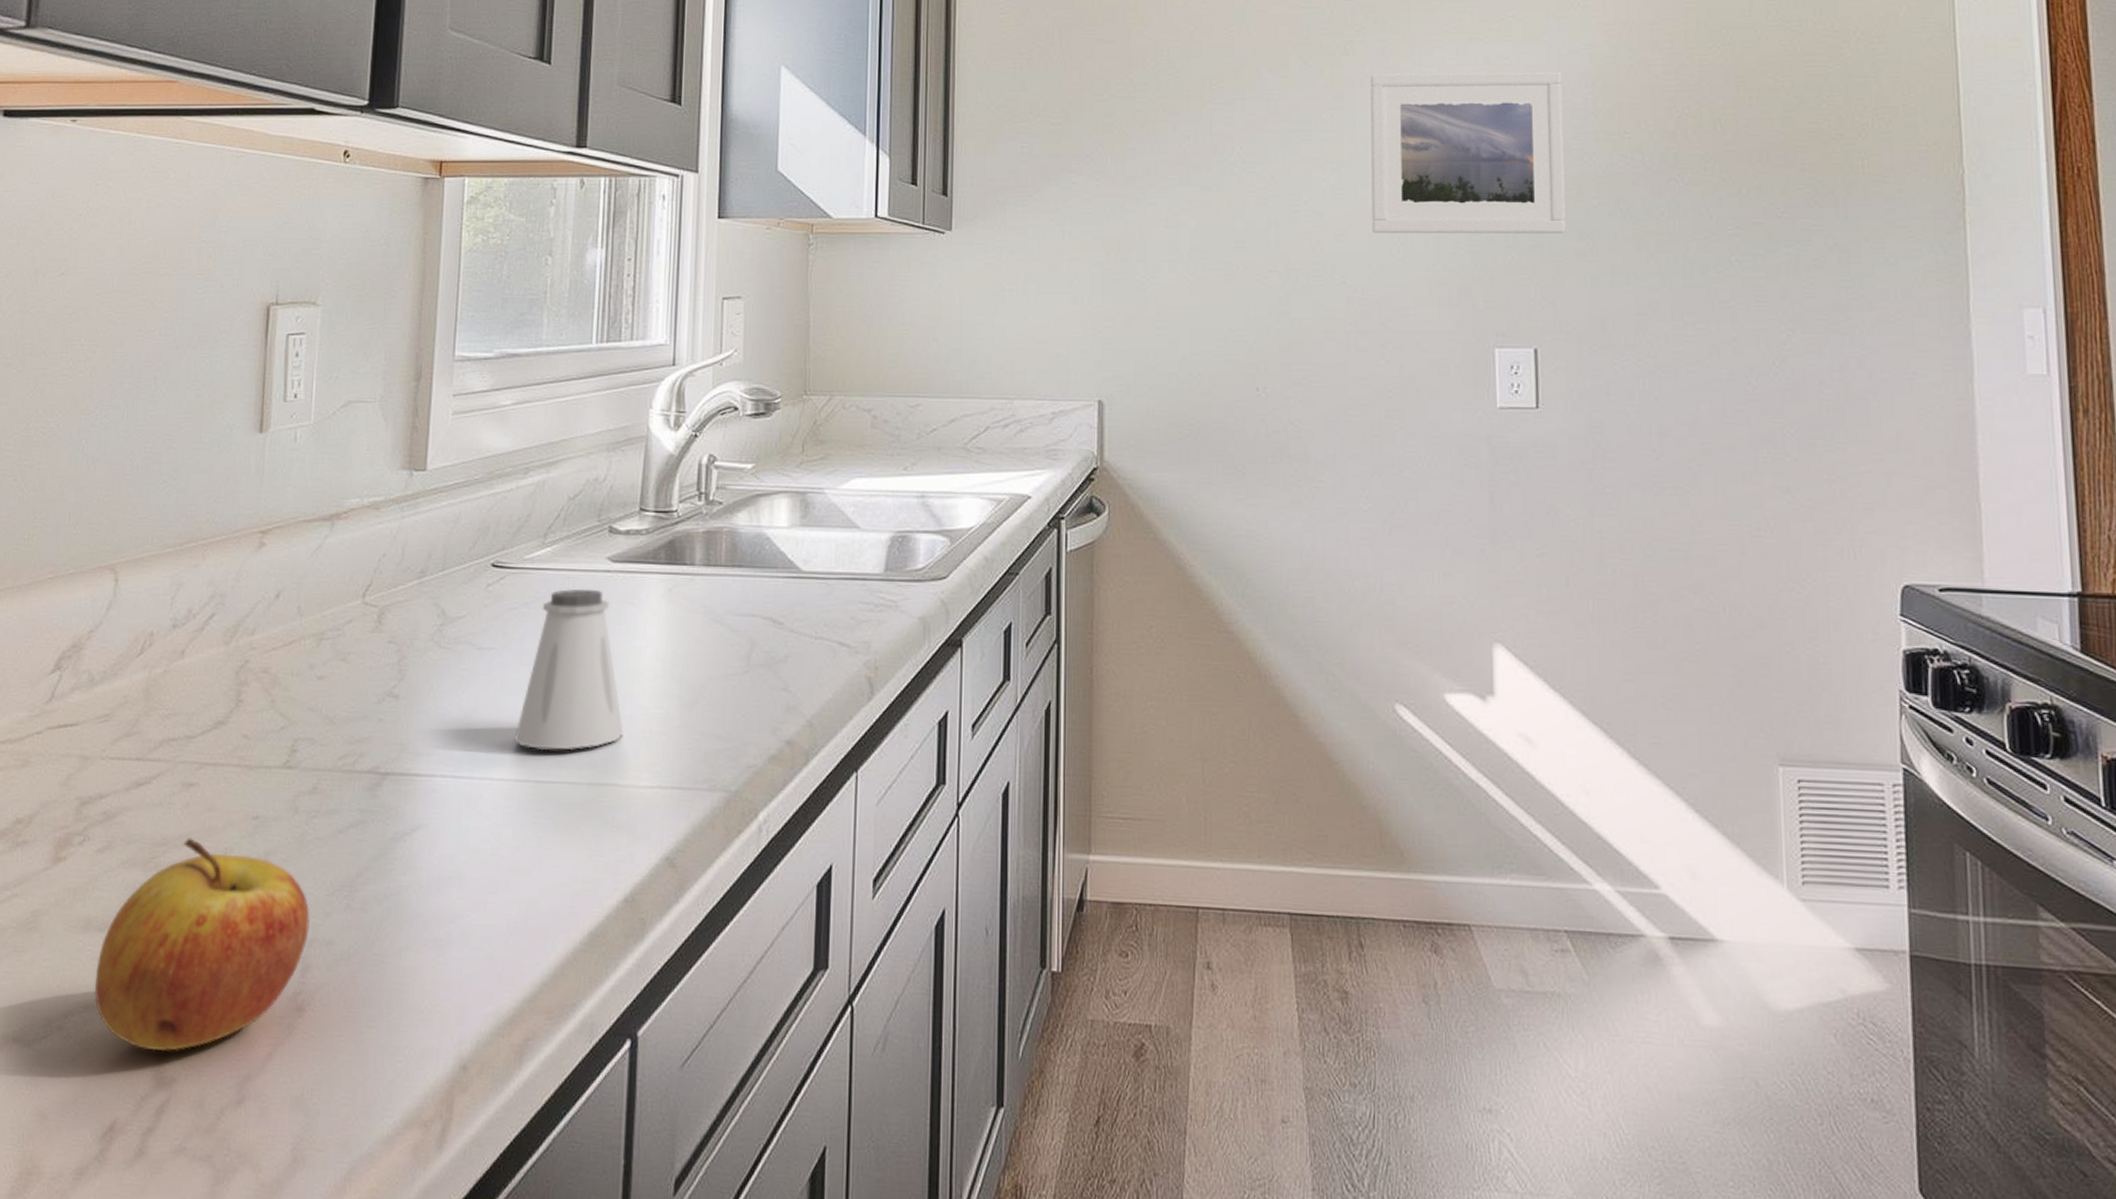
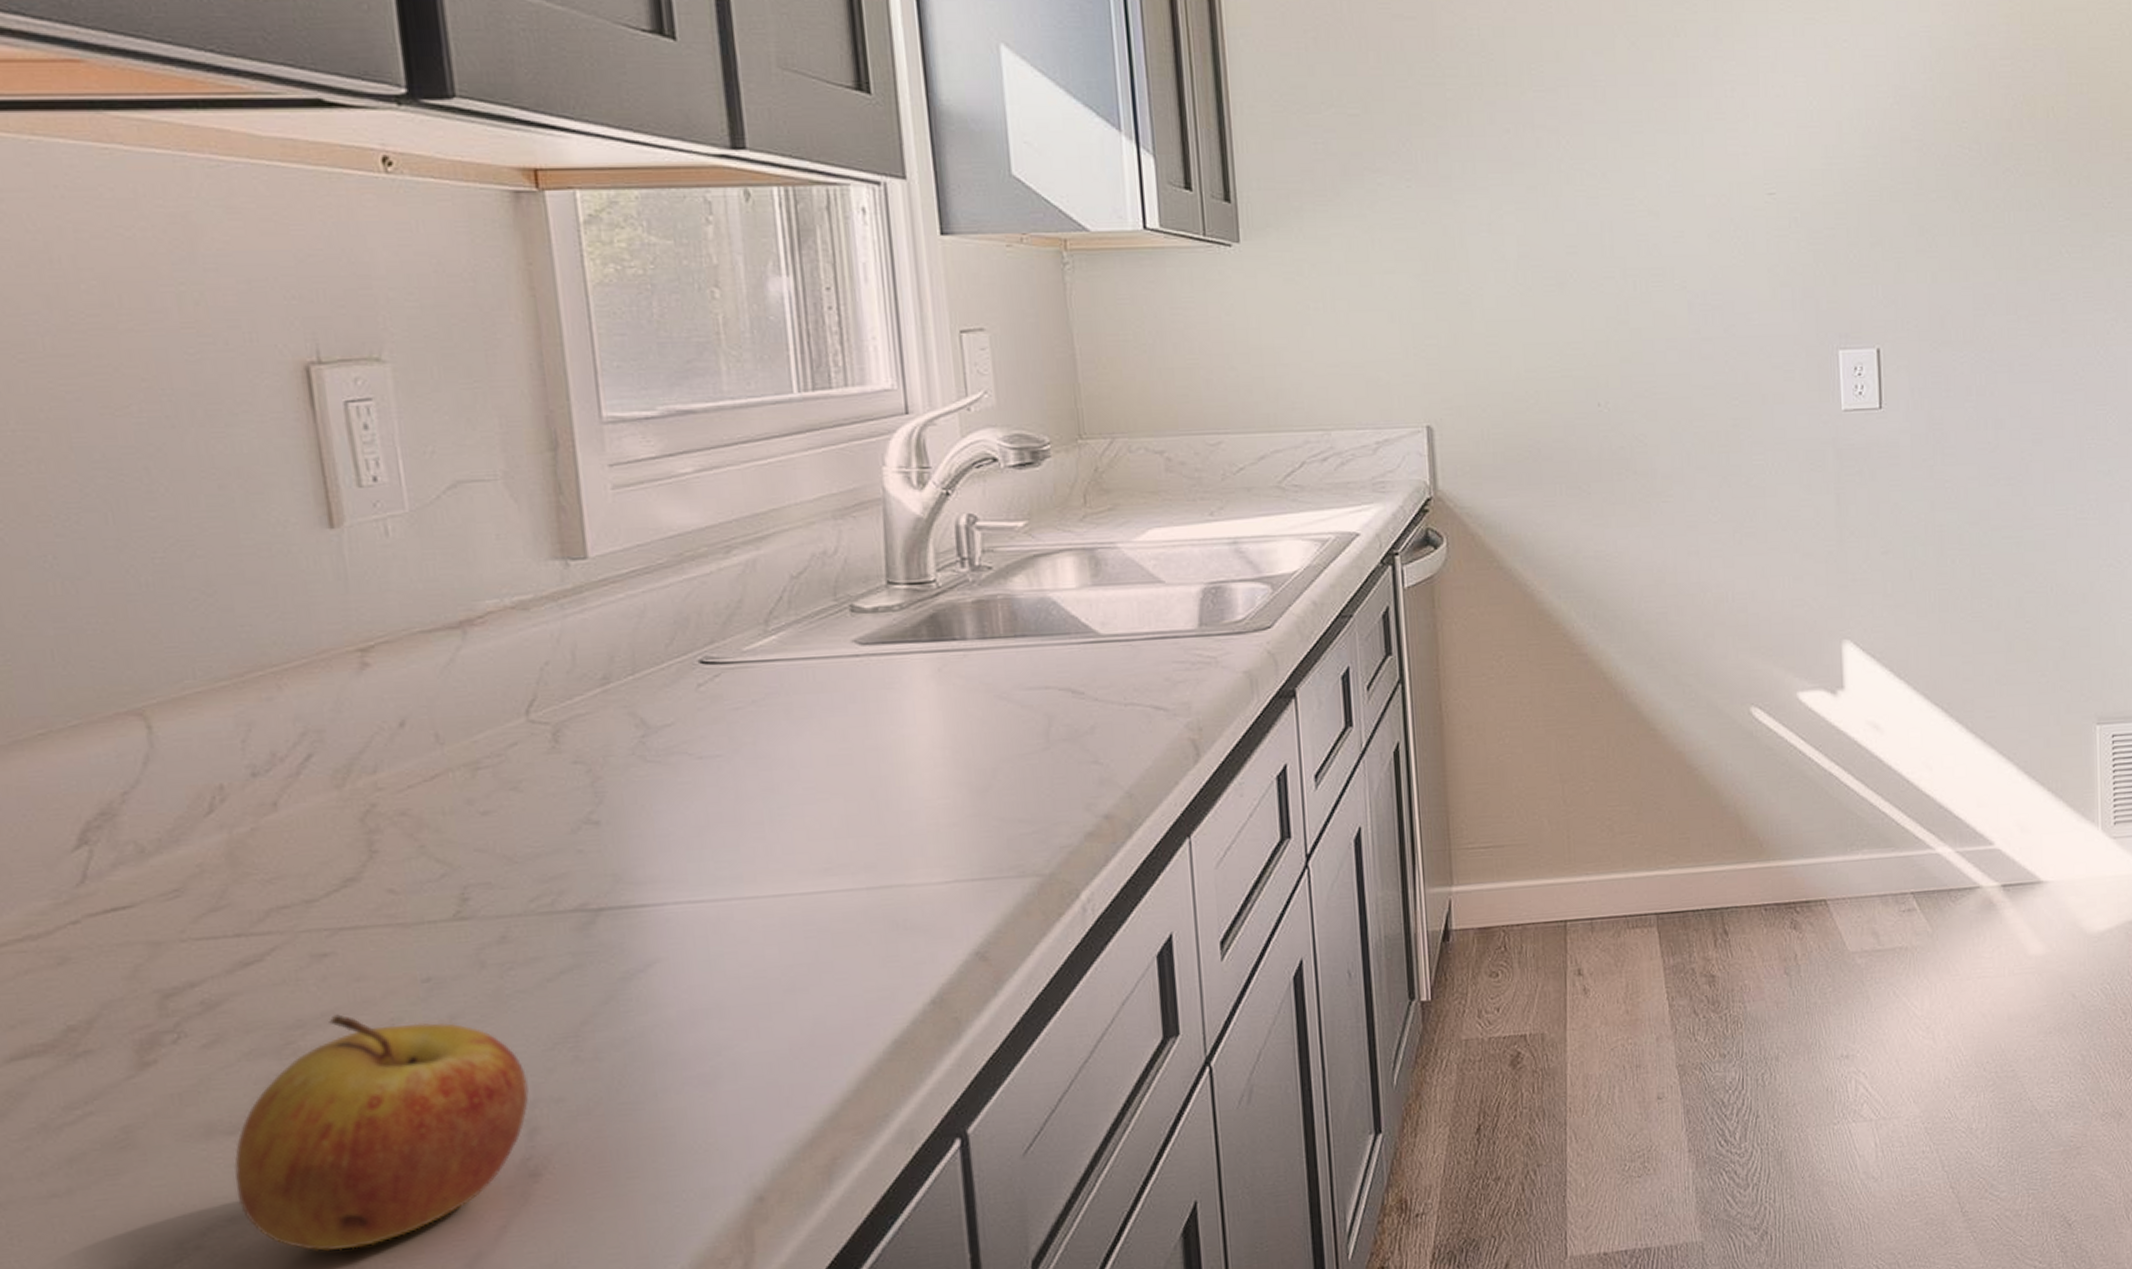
saltshaker: present [514,589,624,750] -> none [764,677,904,860]
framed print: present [1371,72,1566,235] -> none [1704,56,1906,235]

